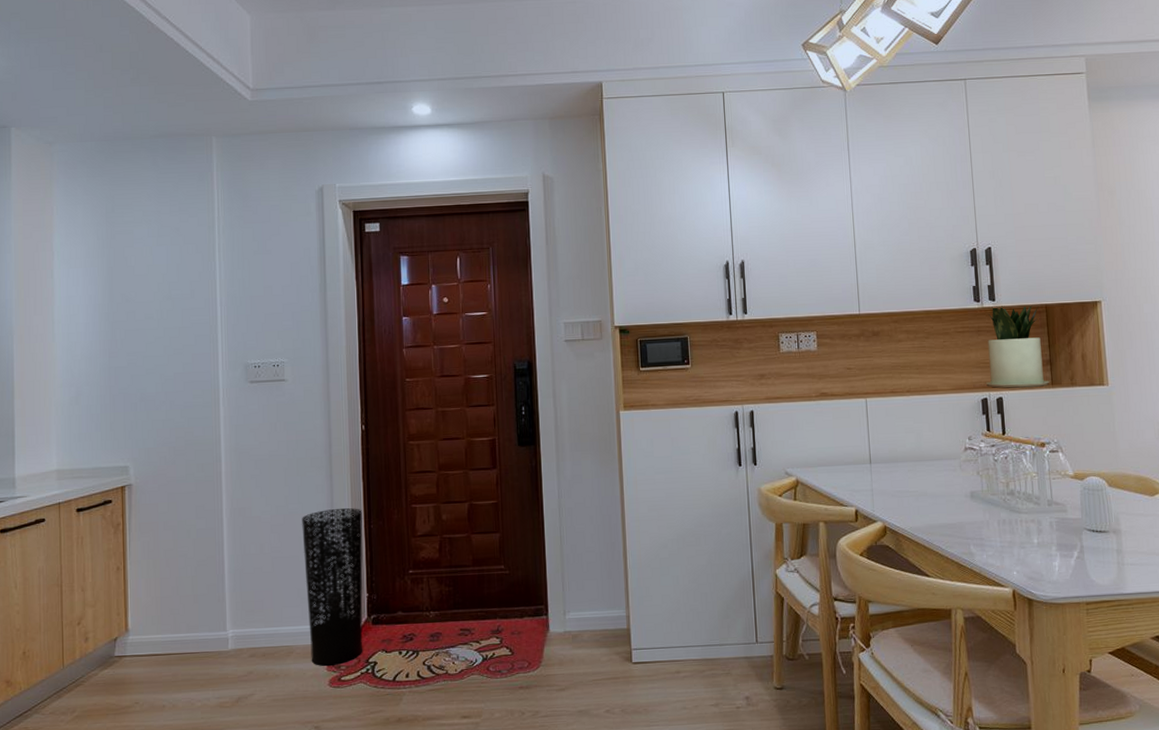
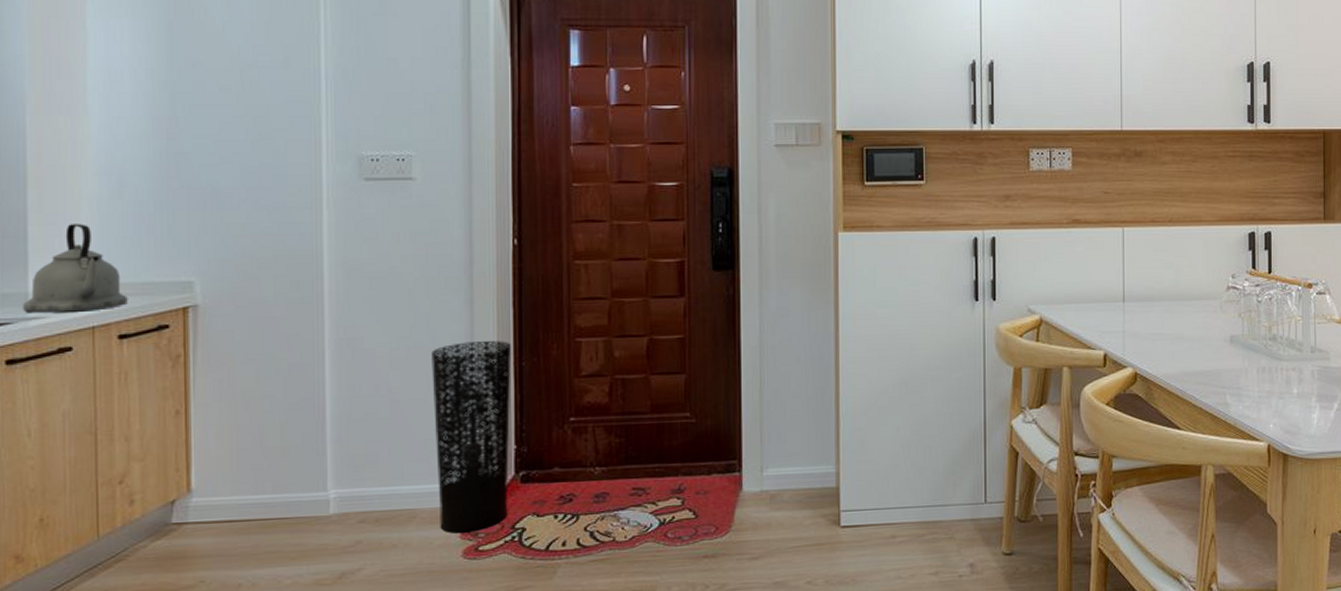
kettle: none [11,424,83,493] -> present [23,224,128,313]
planter: present [985,305,1051,389] -> none [1254,129,1323,223]

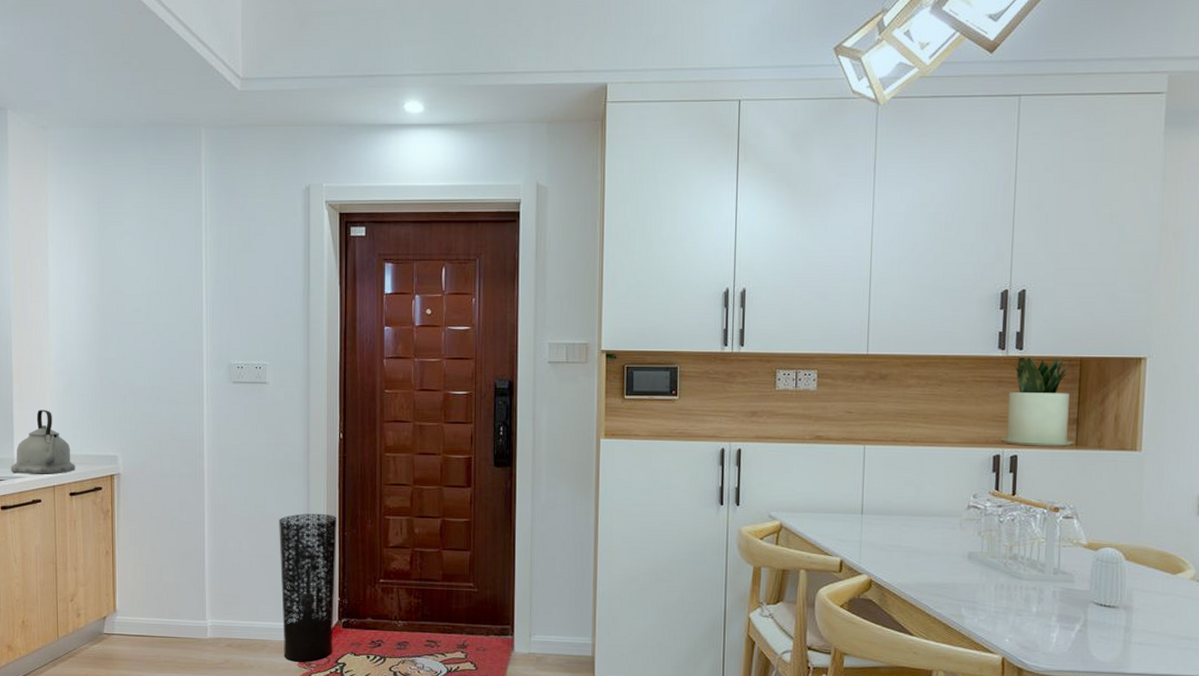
planter: none [1254,129,1323,223] -> present [1000,355,1075,448]

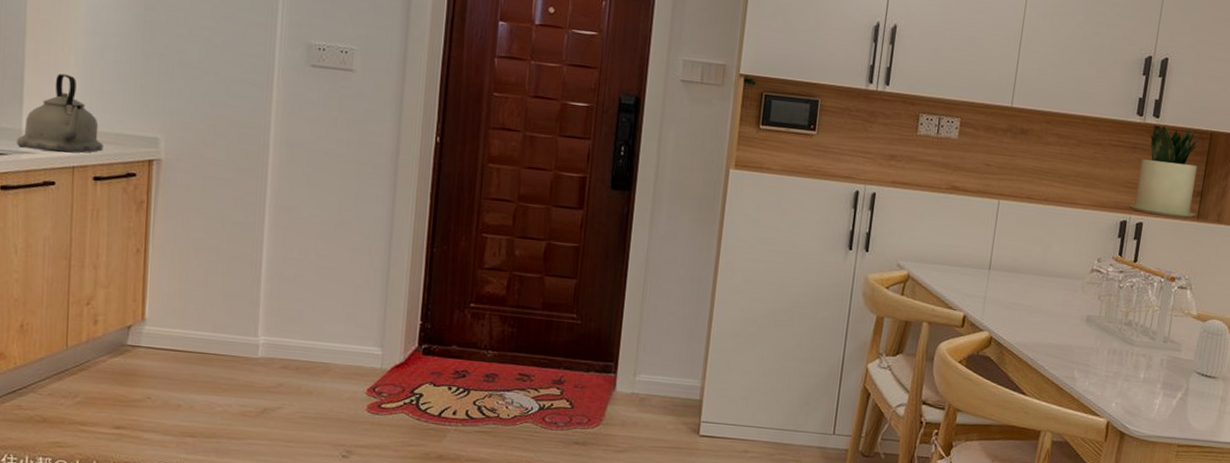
umbrella stand: present [279,514,337,662] -> none [350,223,425,391]

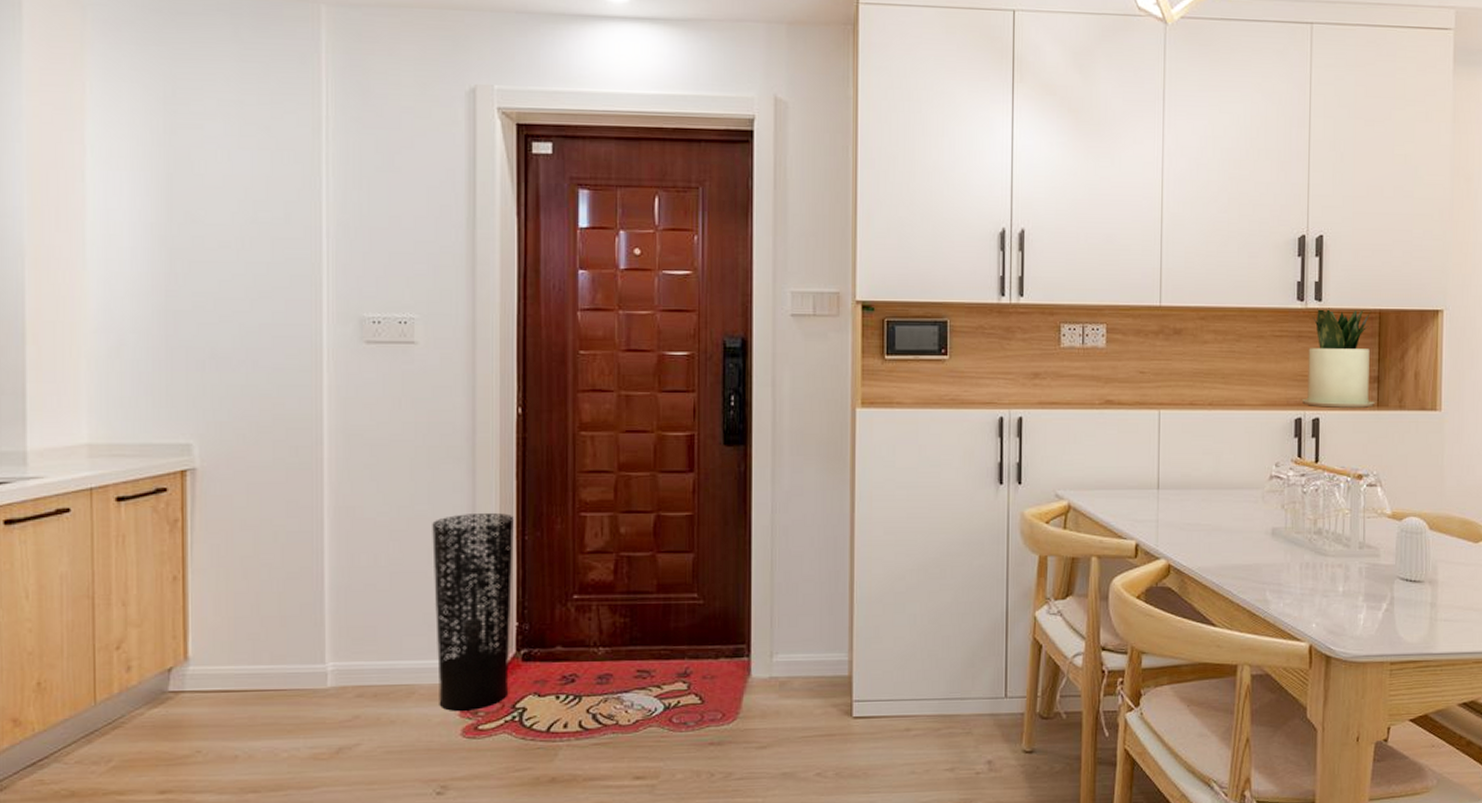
kettle: present [17,73,103,153] -> none [21,382,126,473]
umbrella stand: none [350,223,425,391] -> present [432,513,514,711]

